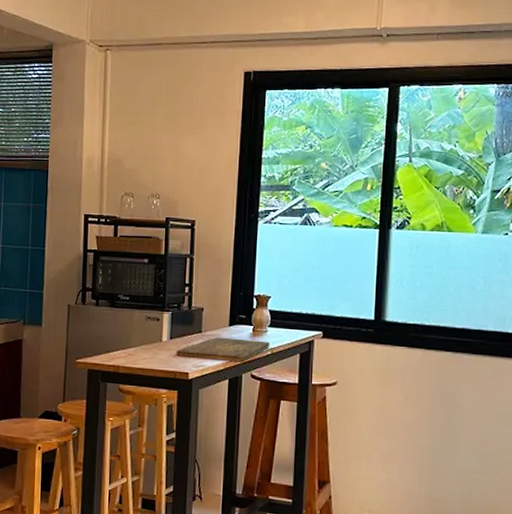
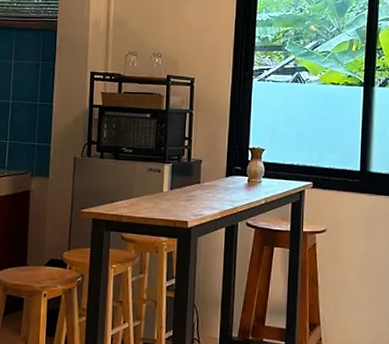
cutting board: present [176,337,270,361] -> none [176,187,264,210]

